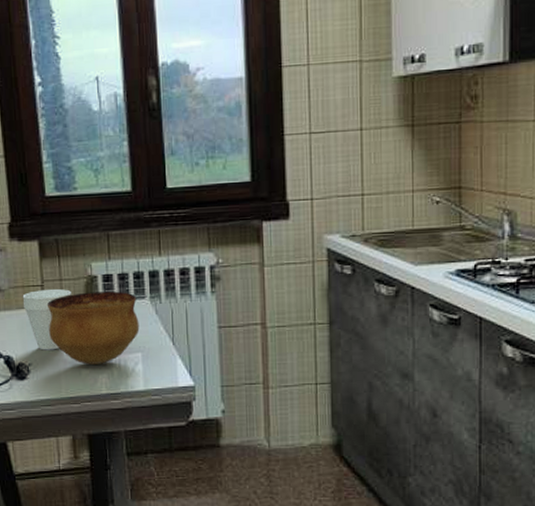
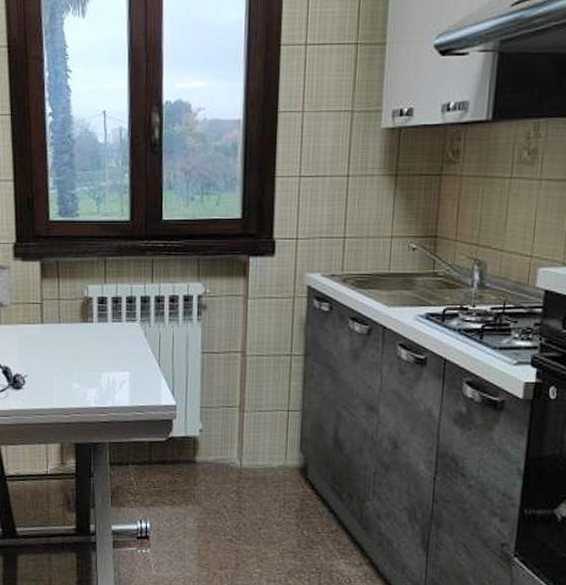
cup: present [22,288,71,351] -> none [22,307,68,364]
bowl: present [48,291,140,365] -> none [45,312,129,380]

